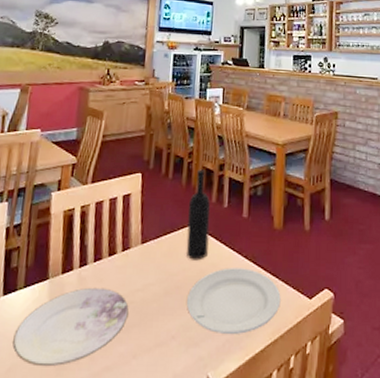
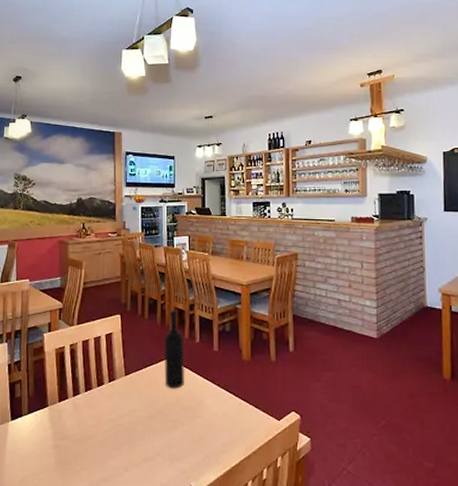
plate: present [12,287,129,367] -> none [23,413,118,478]
plate: present [186,268,281,335] -> none [168,395,252,452]

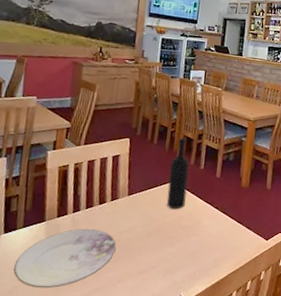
plate: none [23,413,118,478] -> present [14,228,116,288]

